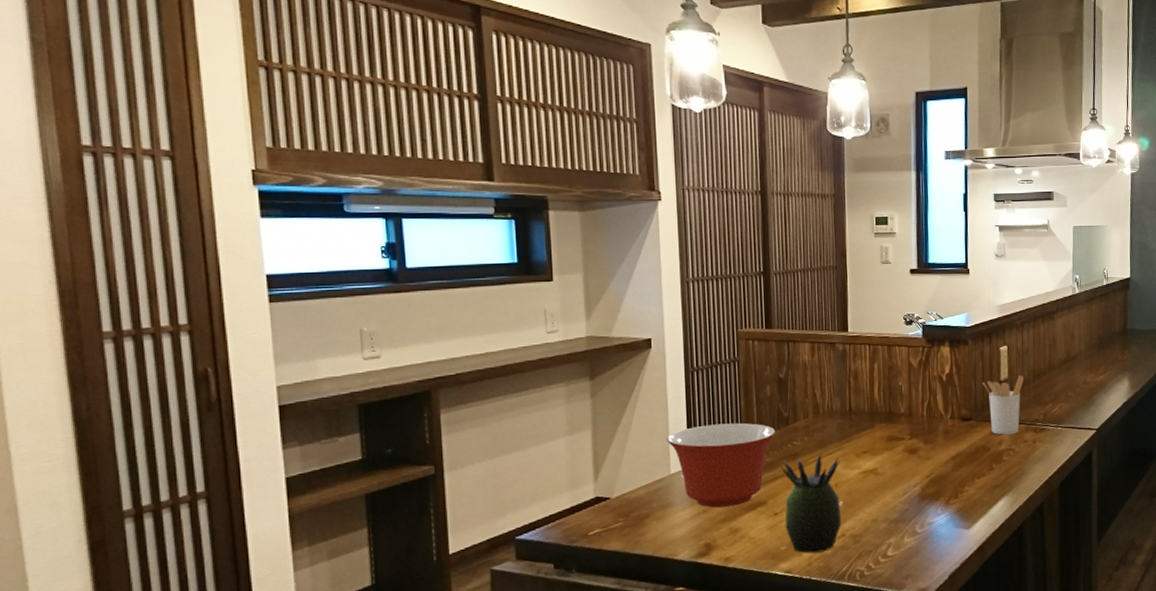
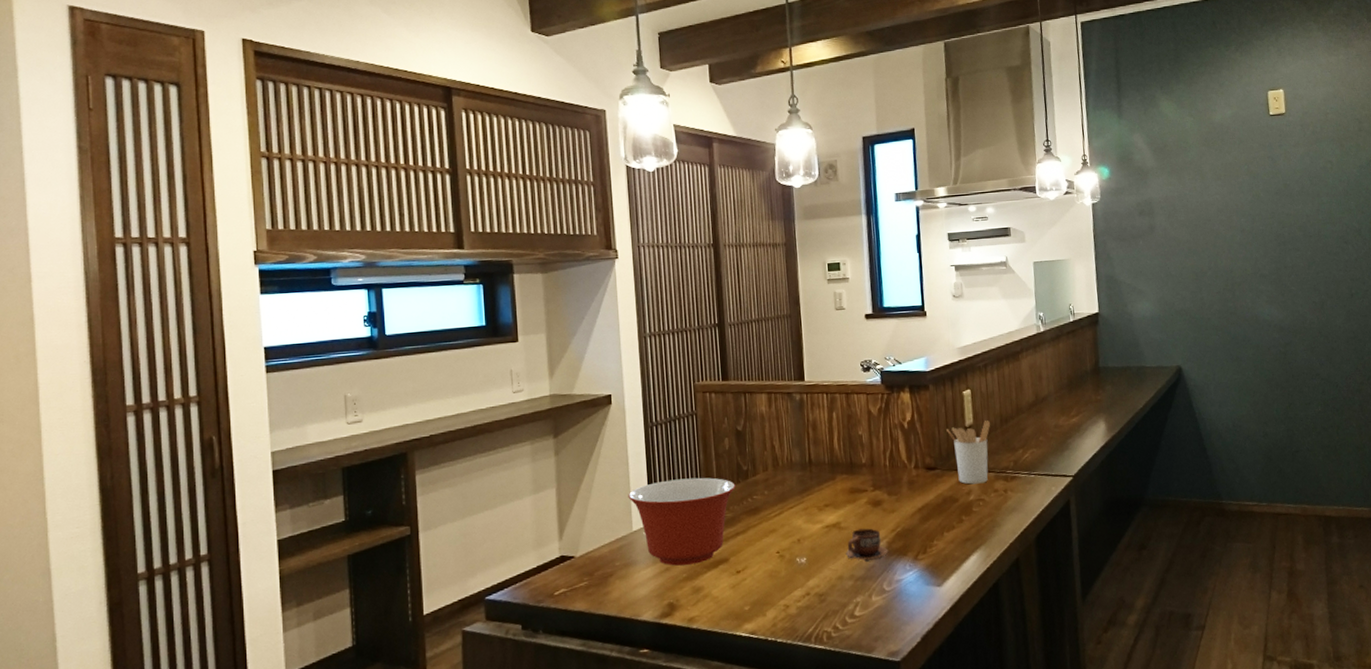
succulent plant: present [781,453,842,554] -> none [742,507,806,614]
cup: none [881,474,922,506] -> present [845,528,889,562]

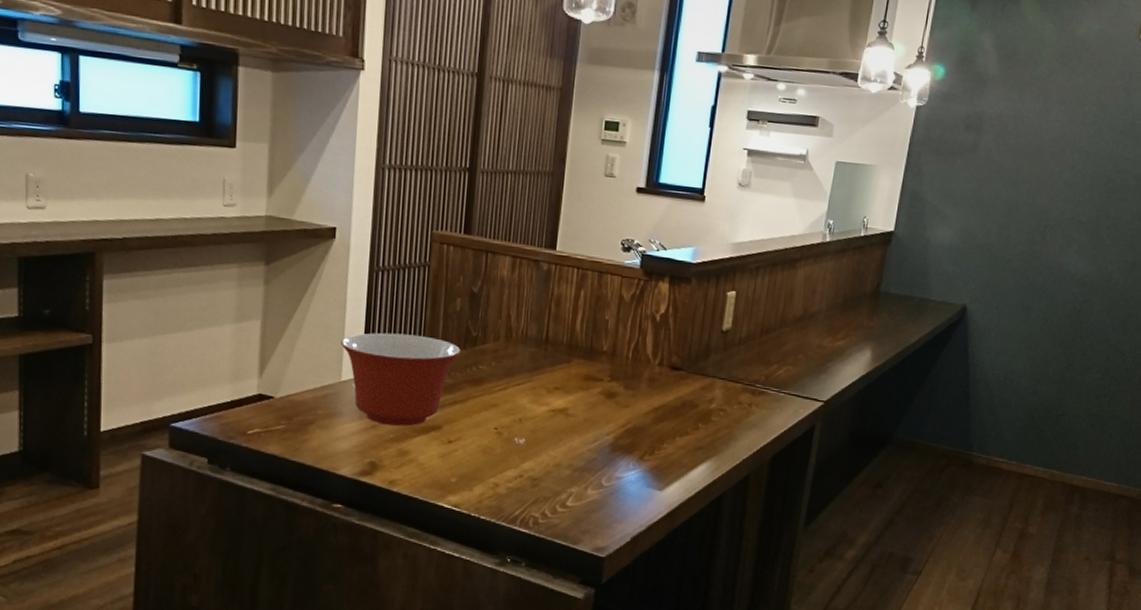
cup: present [845,528,889,562] -> none [567,418,614,454]
utensil holder: present [947,420,991,485] -> none [701,328,750,393]

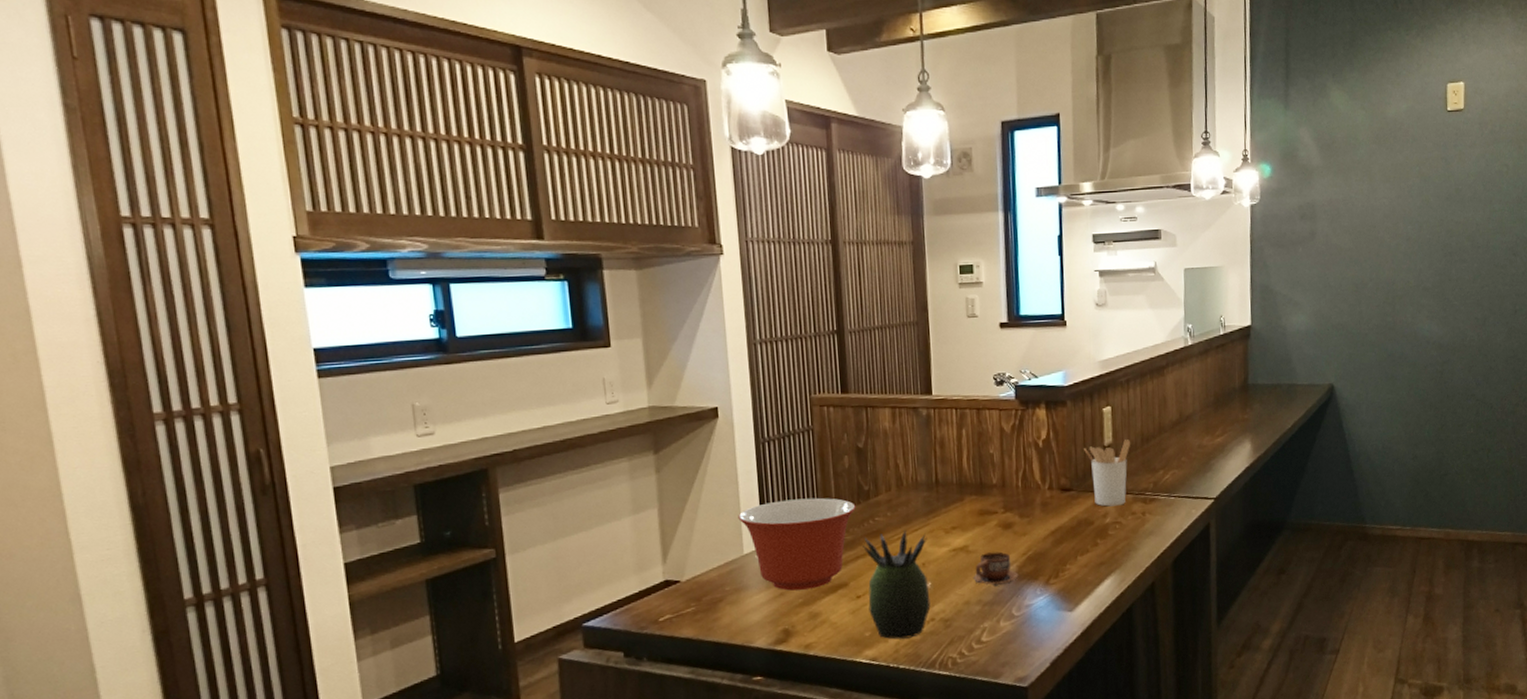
succulent plant: none [458,381,528,491] -> present [863,529,931,640]
cup: none [567,418,614,454] -> present [973,551,1019,586]
utensil holder: none [701,328,750,393] -> present [1084,439,1131,507]

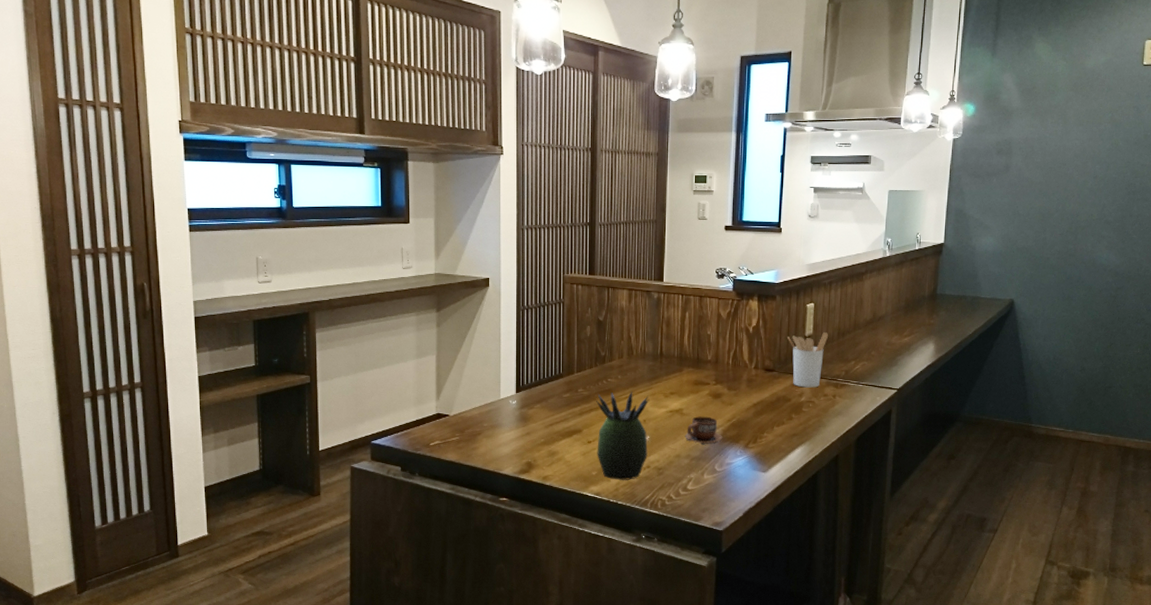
mixing bowl: present [738,498,856,591] -> none [498,358,593,432]

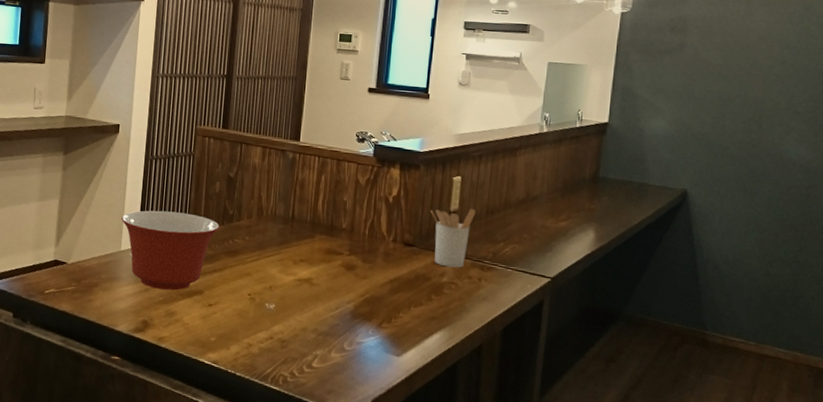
mixing bowl: none [498,358,593,432] -> present [121,210,220,291]
succulent plant: present [596,391,649,480] -> none [217,253,277,351]
cup: present [684,416,723,445] -> none [312,288,354,320]

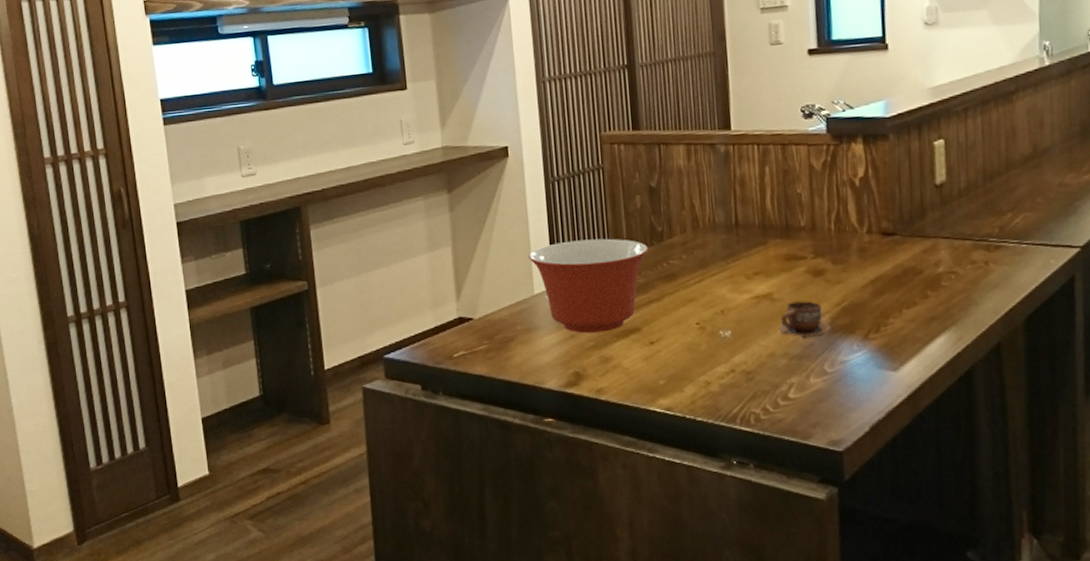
cup: none [312,288,354,320] -> present [778,301,832,339]
utensil holder: present [430,209,476,268] -> none [910,177,970,254]

